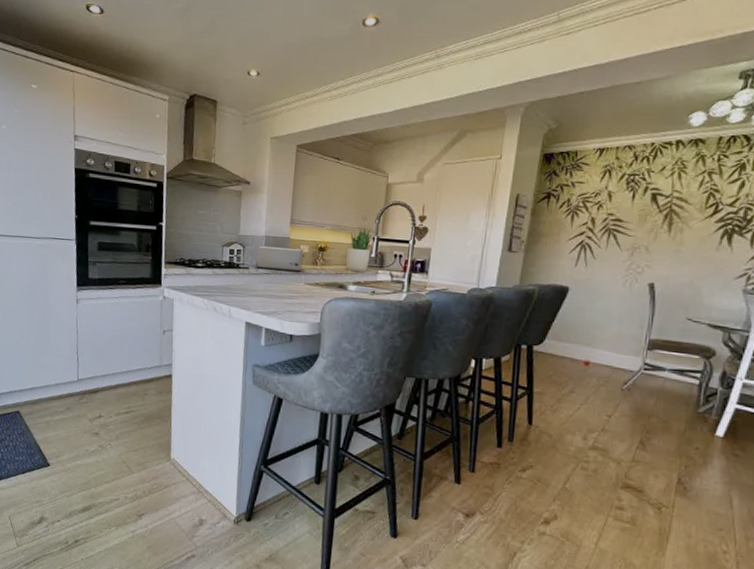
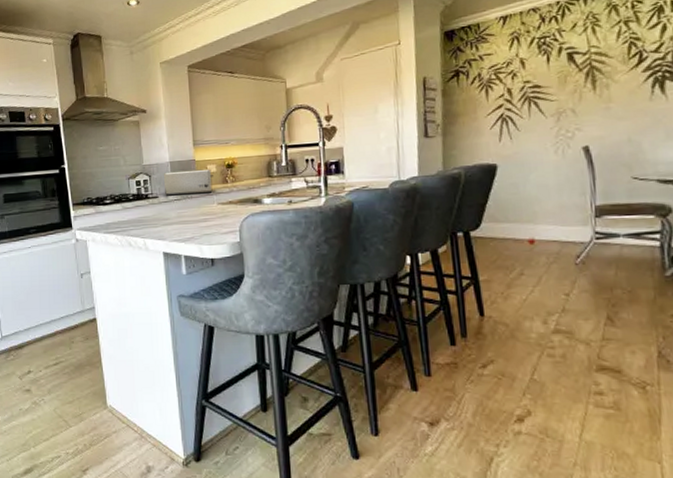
planter: present [346,227,372,273] -> none [256,136,281,184]

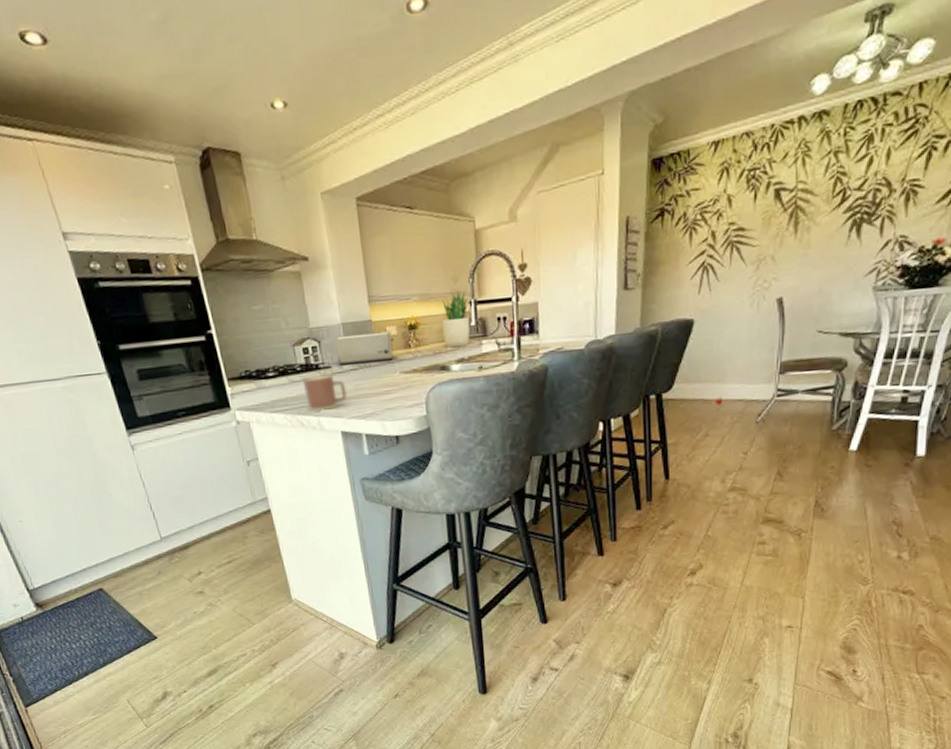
mug: none [134,203,170,235] -> present [303,374,347,412]
planter: none [256,136,281,184] -> present [442,290,470,348]

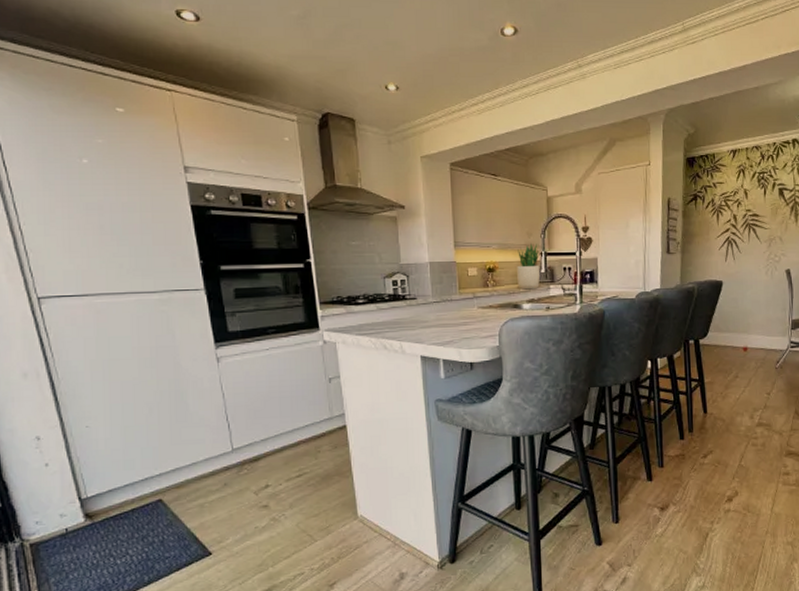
mug: present [303,374,347,412] -> none [390,305,429,337]
toaster: present [334,330,394,366] -> none [422,271,474,298]

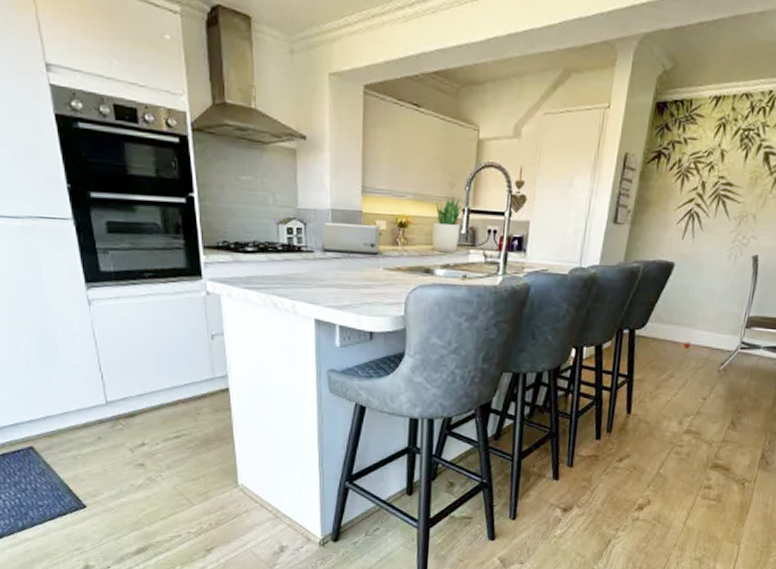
toaster: none [422,271,474,298] -> present [321,221,382,256]

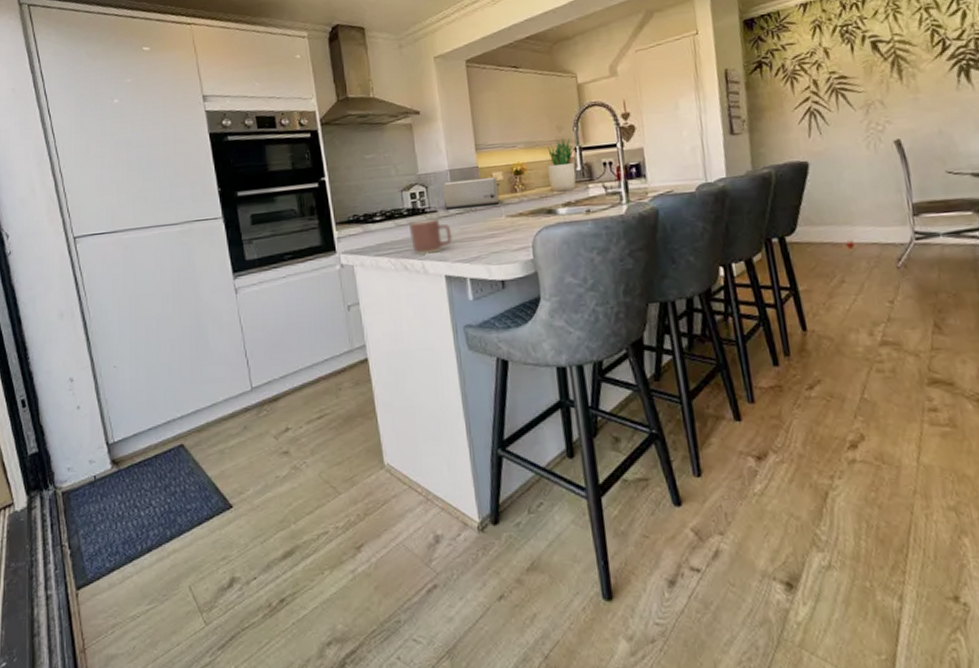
mug: none [283,258,326,296] -> present [409,218,453,256]

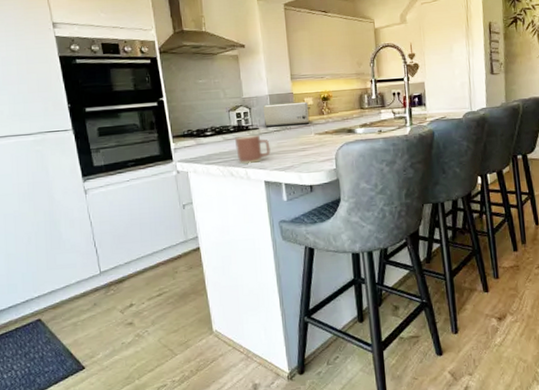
planter: present [547,137,576,192] -> none [349,71,372,116]

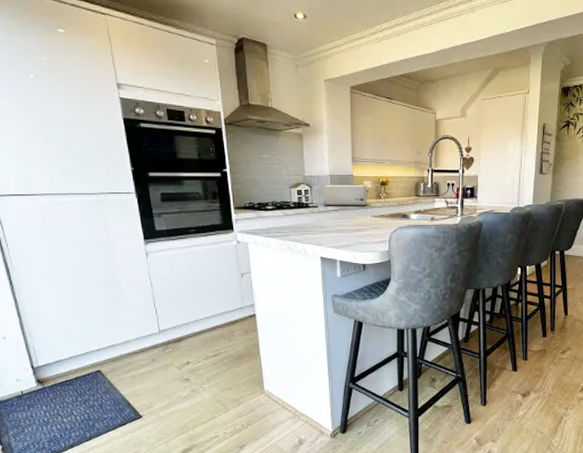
mug: present [235,134,271,165] -> none [295,212,328,240]

